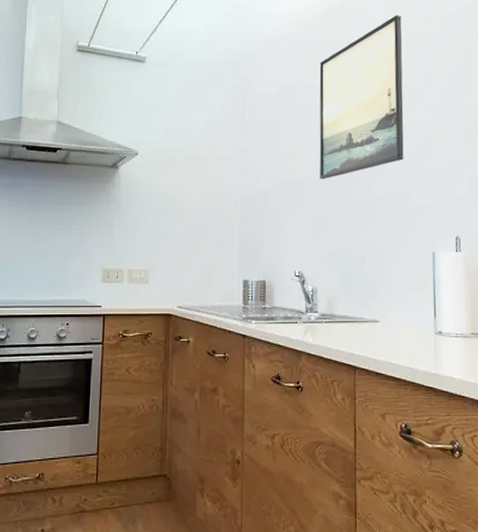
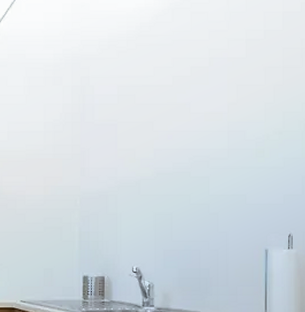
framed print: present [319,14,404,180] -> none [157,12,242,180]

